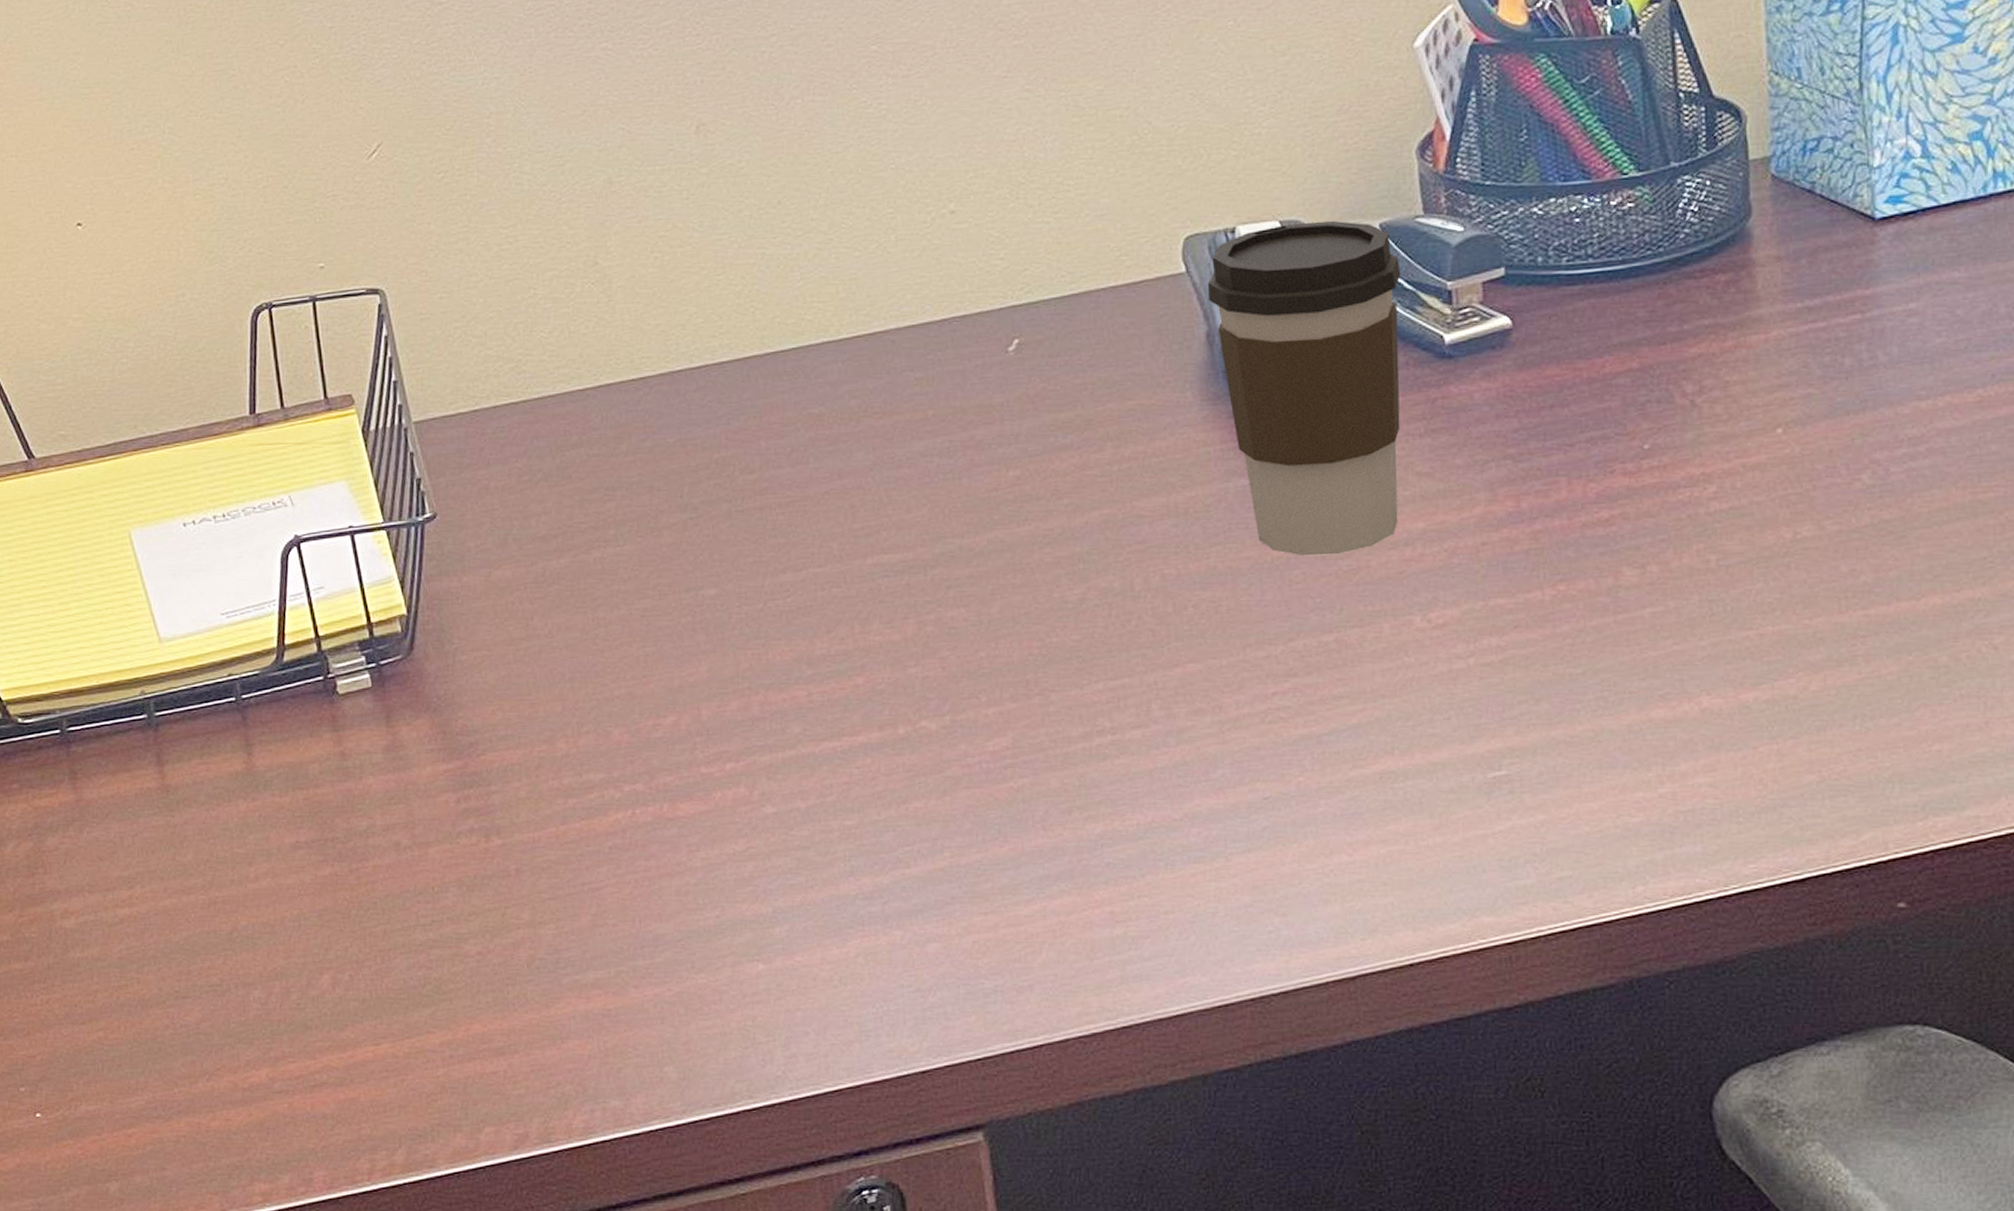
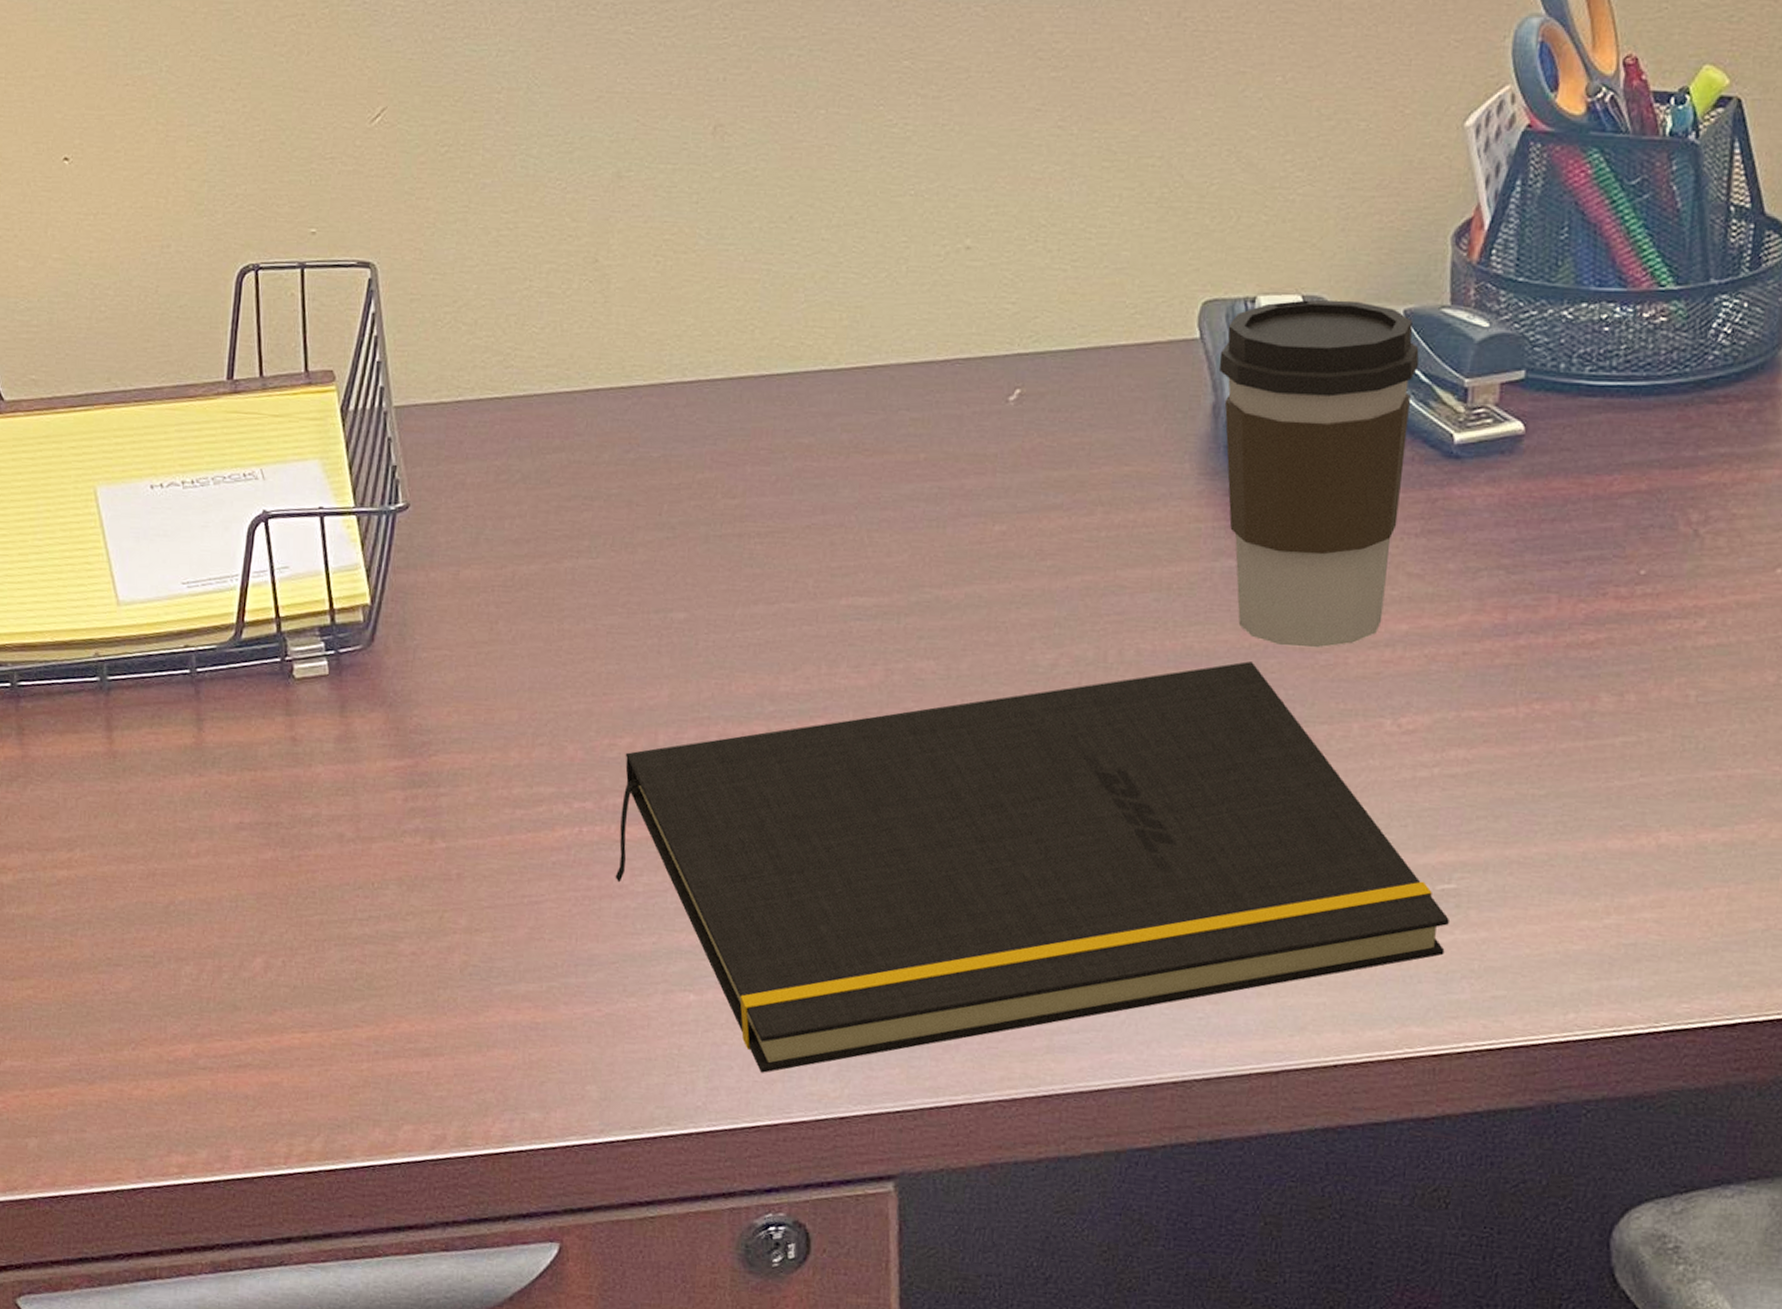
notepad: none [670,575,1505,1035] -> present [615,661,1449,1073]

